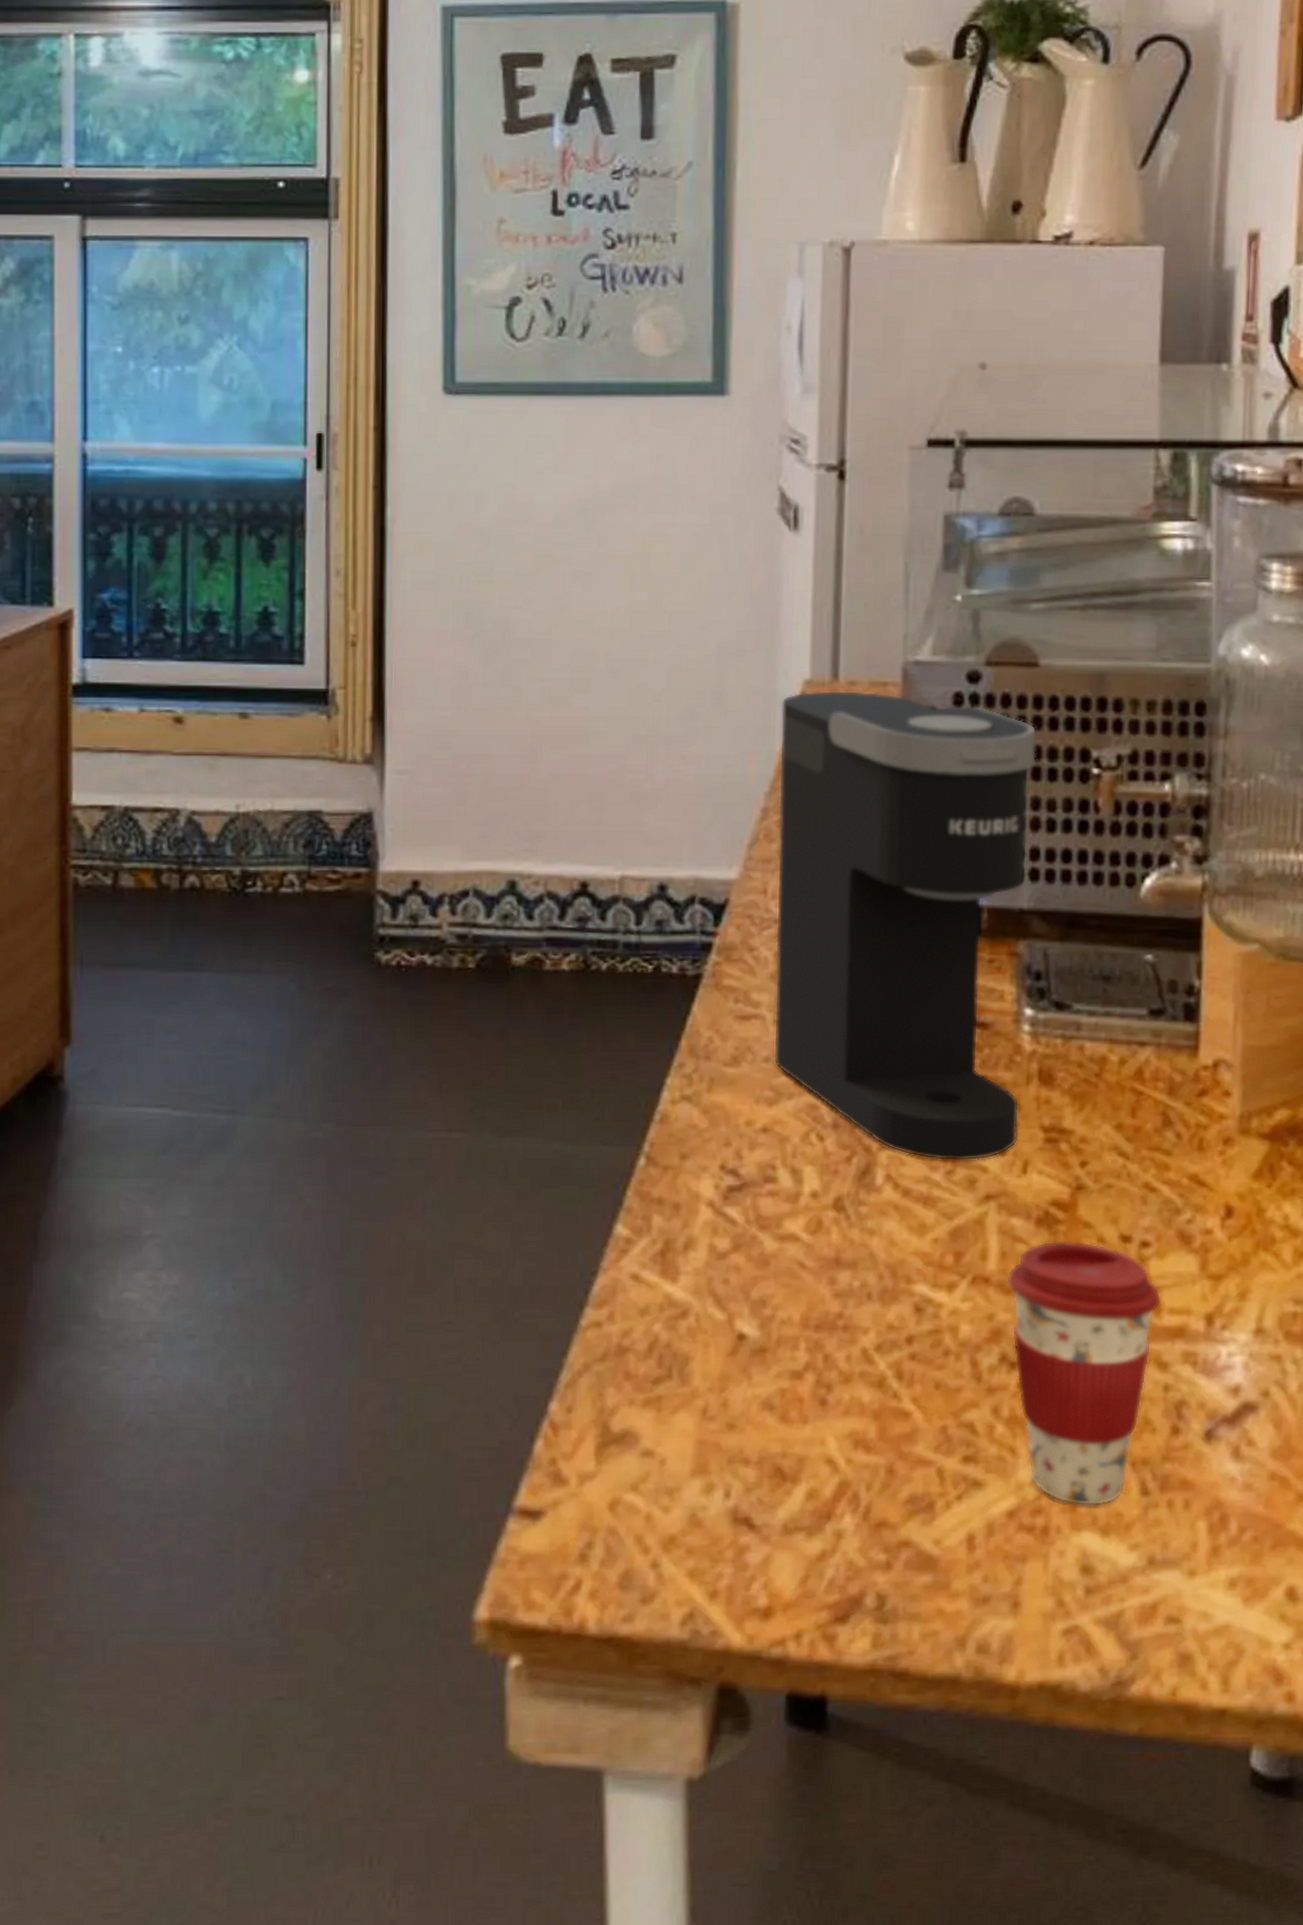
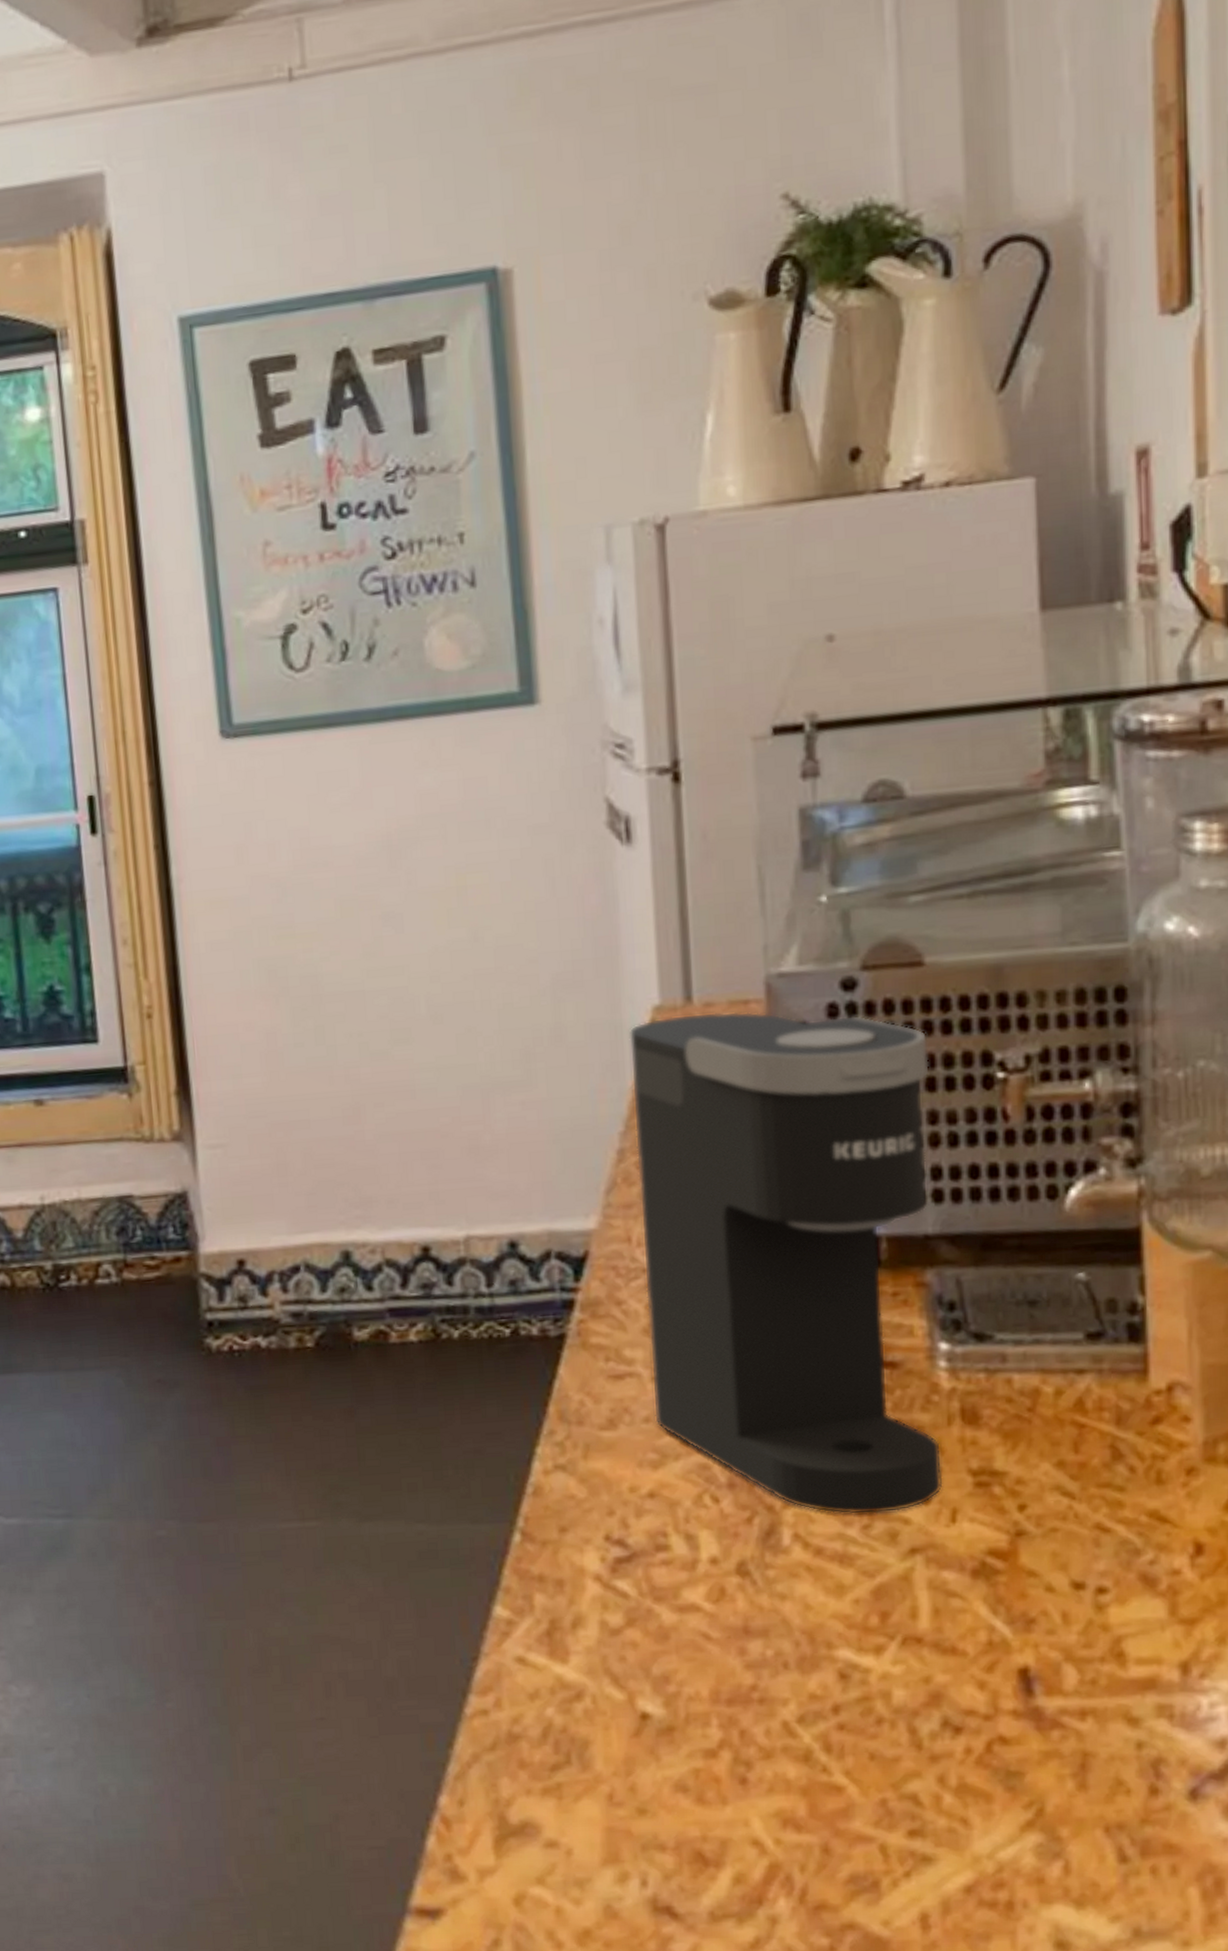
coffee cup: present [1006,1240,1161,1506] -> none [942,1591,1125,1877]

